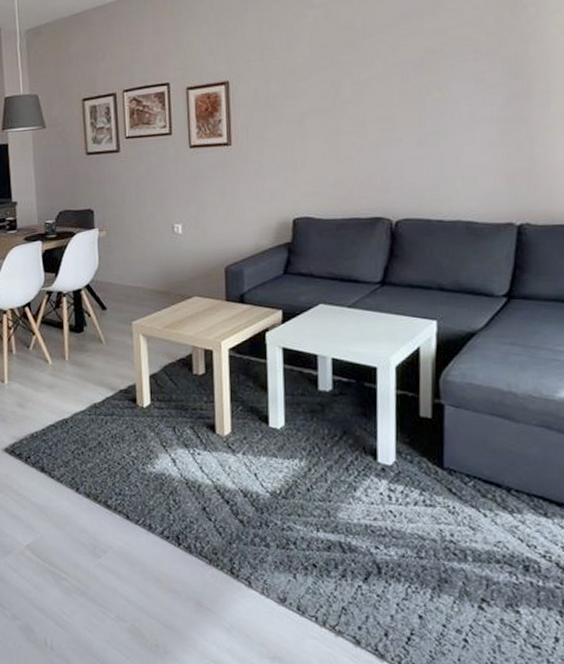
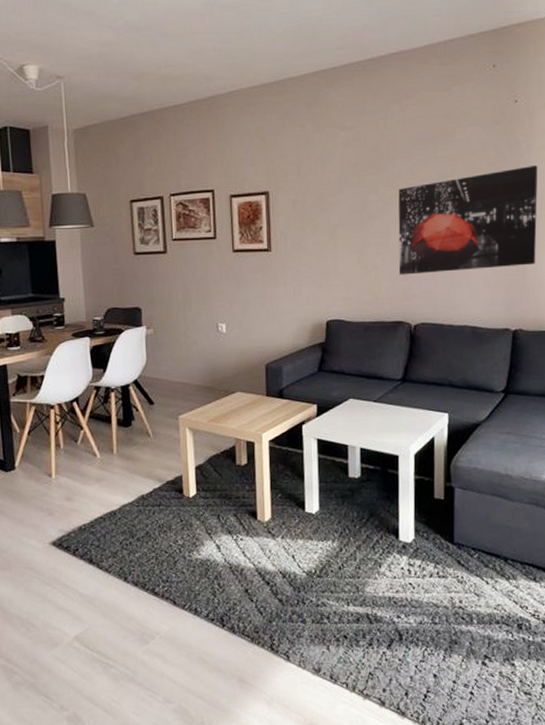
wall art: none [376,32,551,166] -> present [398,166,538,275]

